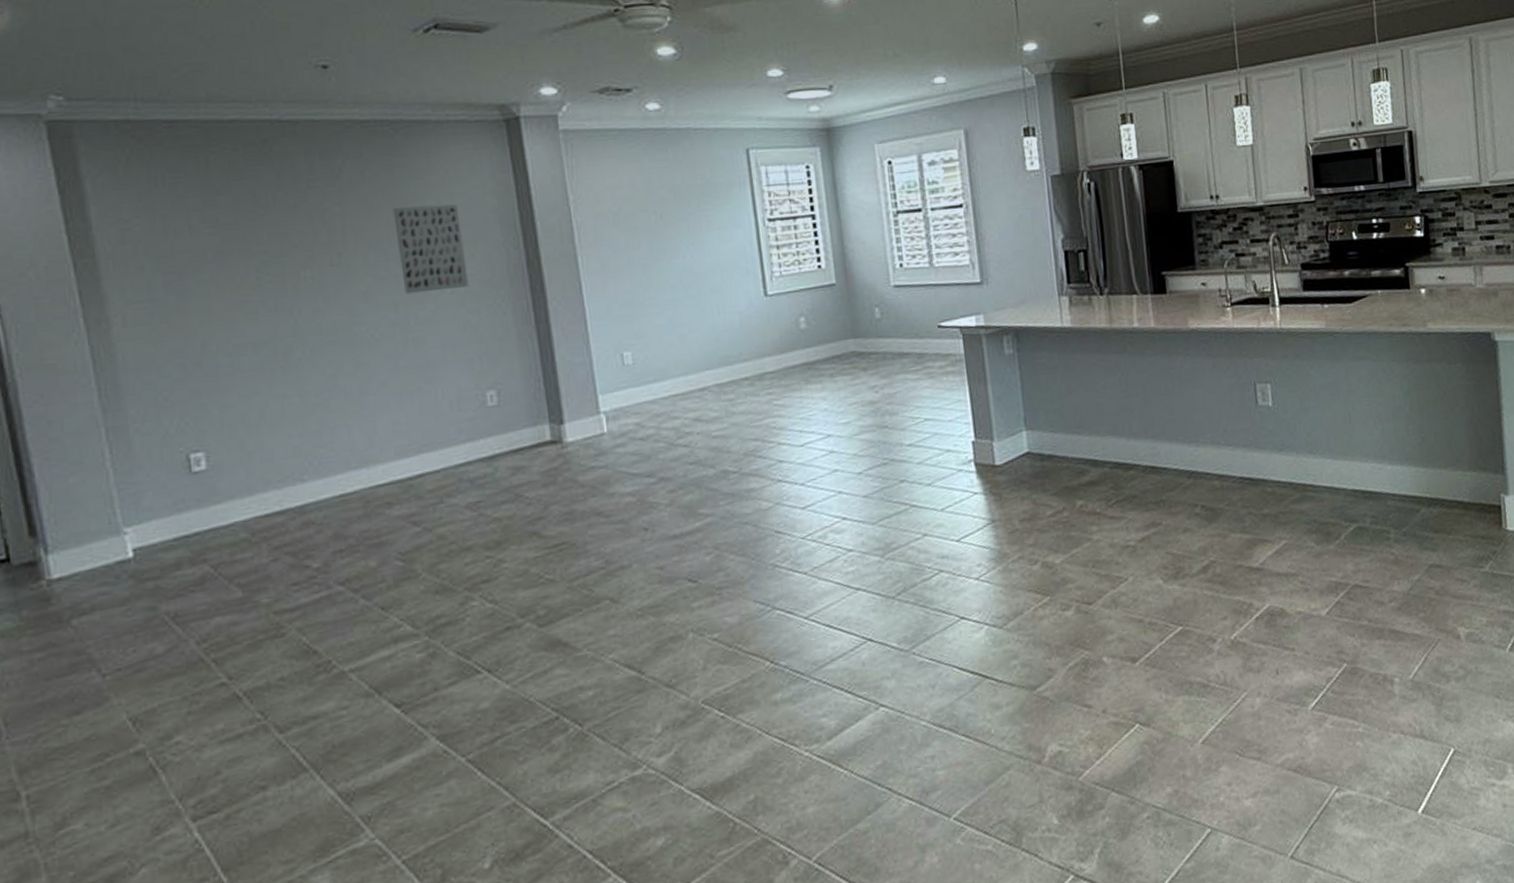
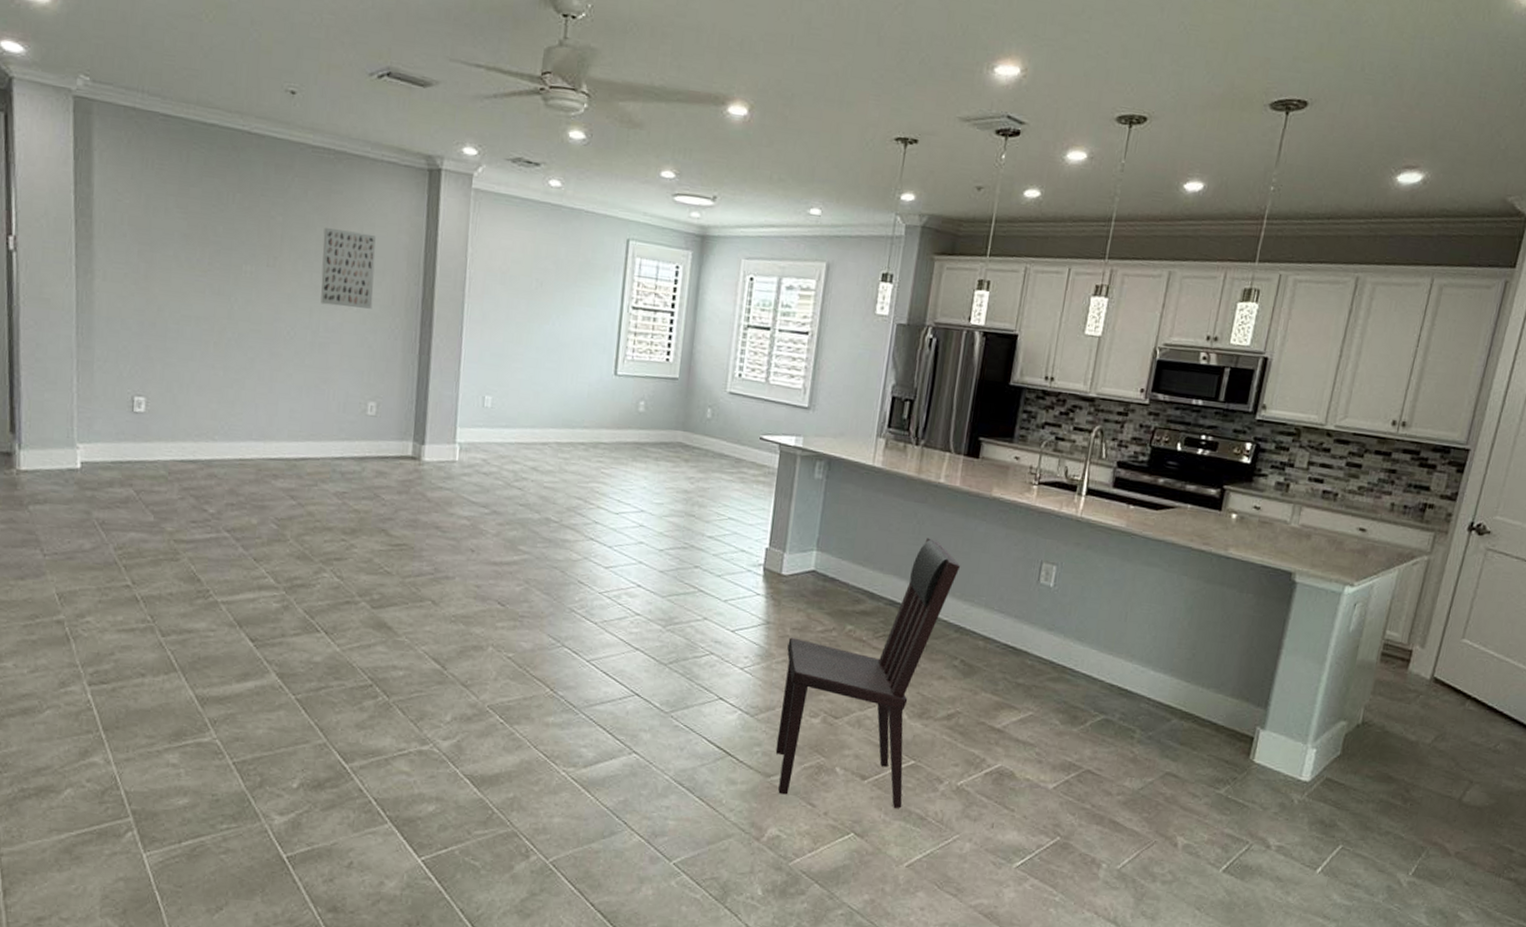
dining chair: none [1019,387,1181,705] -> present [775,537,961,808]

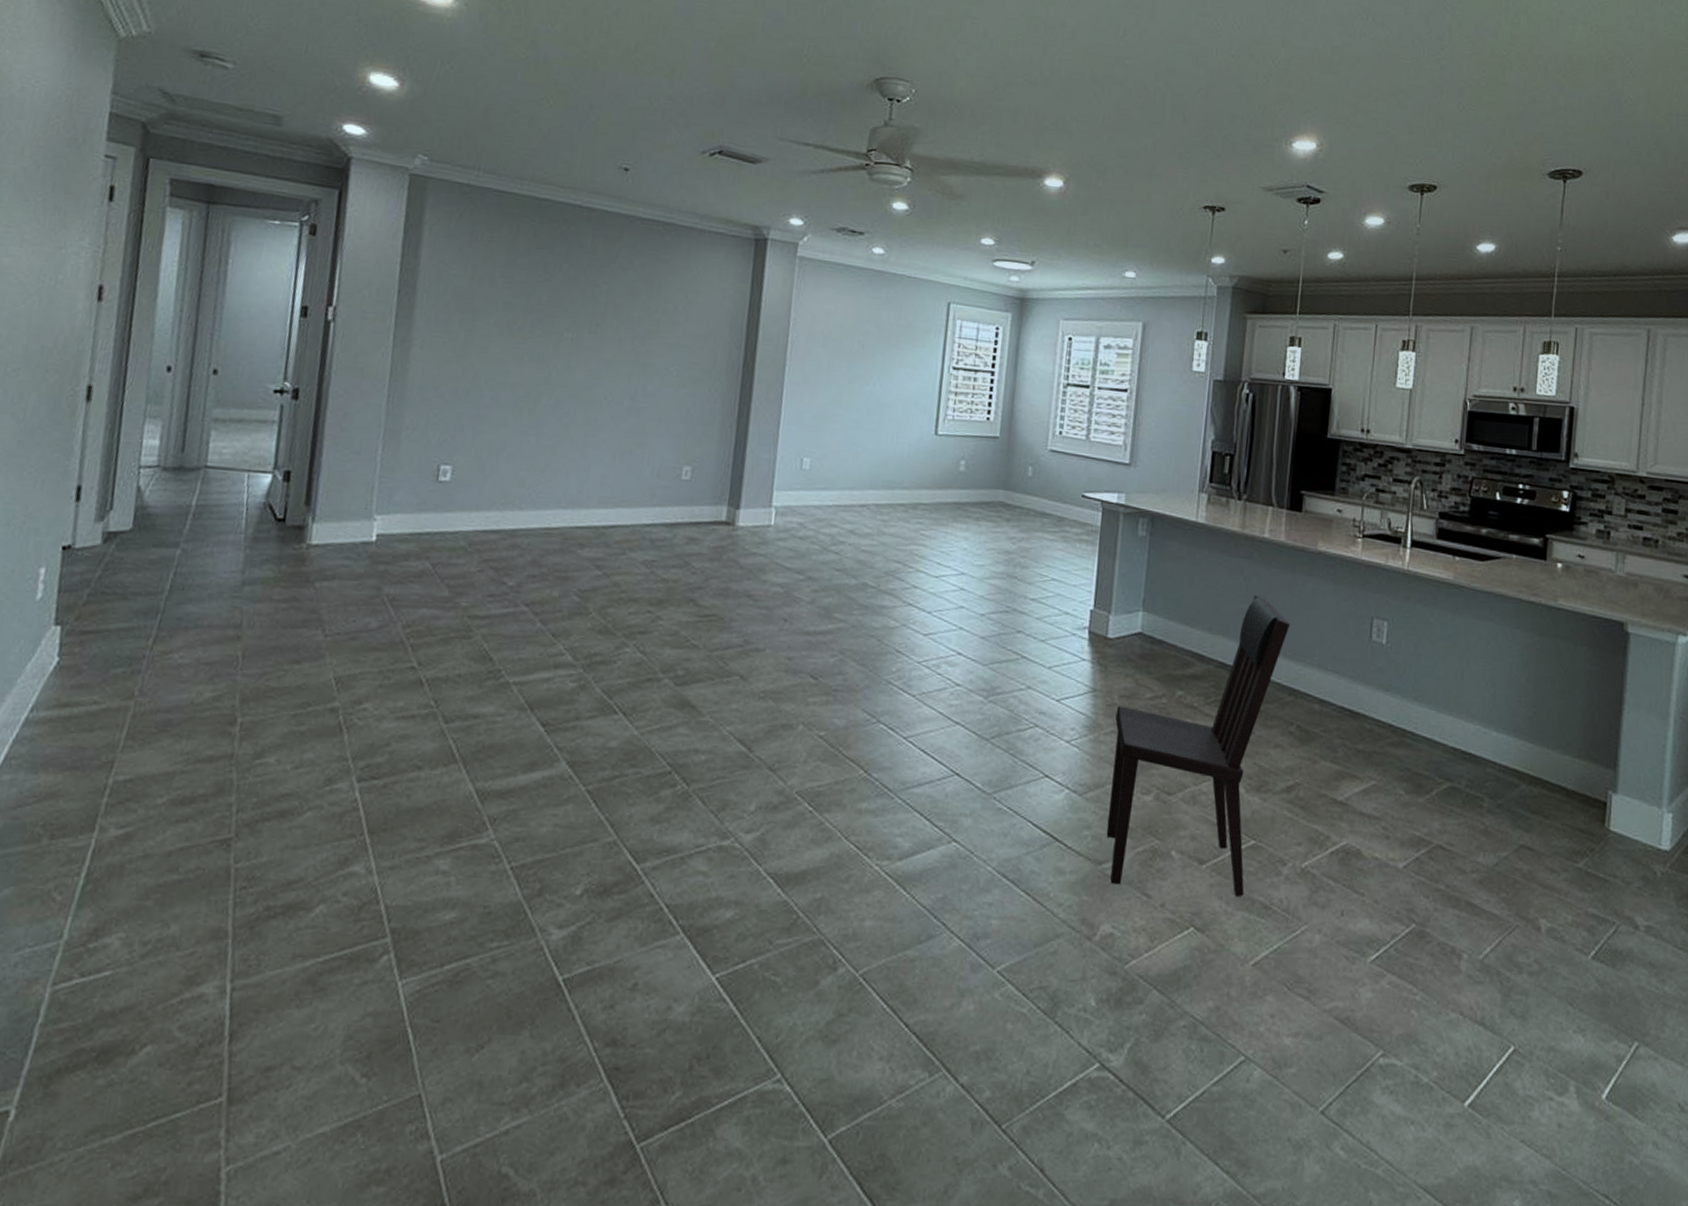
wall art: present [320,228,376,309] -> none [640,295,700,373]

